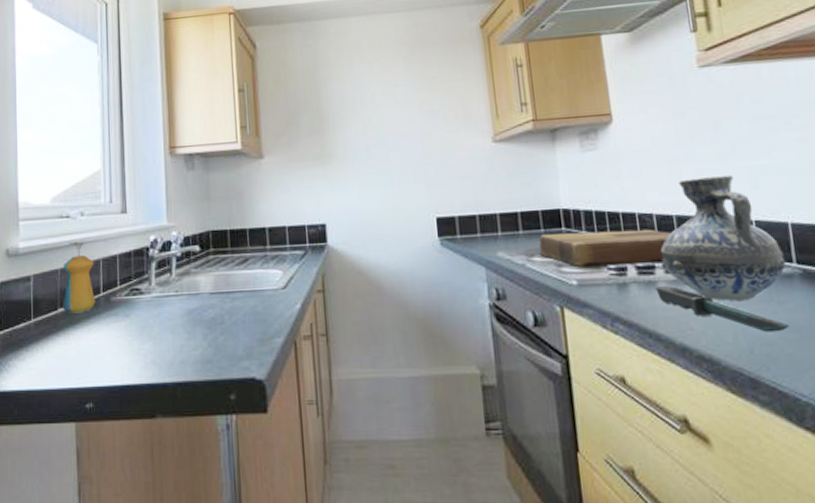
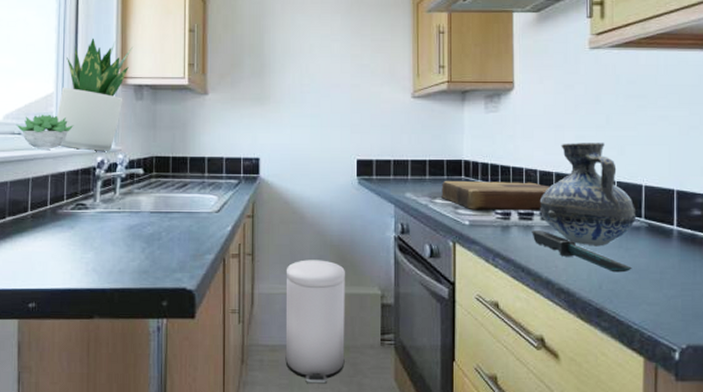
soap dispenser: present [62,239,95,314] -> none [10,155,43,222]
succulent plant: none [64,193,124,232] -> present [16,114,74,149]
planter: none [105,108,181,230] -> present [57,38,134,151]
pedal bin: none [366,336,445,486] -> present [285,260,345,384]

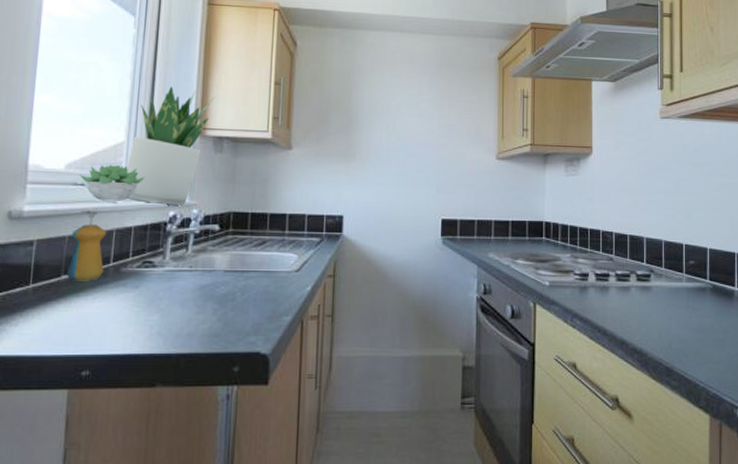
soap dispenser: none [10,155,43,222] -> present [66,208,107,281]
pedal bin: present [285,260,345,384] -> none [363,321,427,451]
cutting board: present [442,180,551,210] -> none [523,241,625,271]
knife: present [532,230,632,273] -> none [608,291,699,332]
ceramic jug: present [539,142,637,247] -> none [615,206,702,307]

